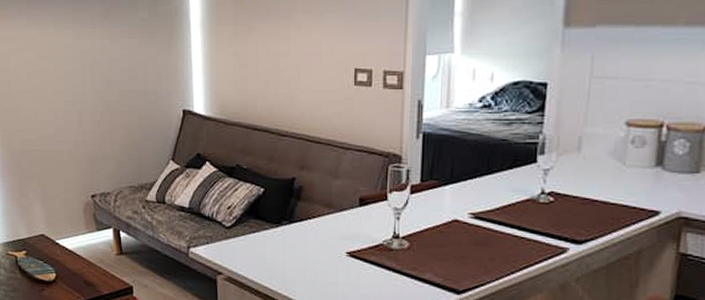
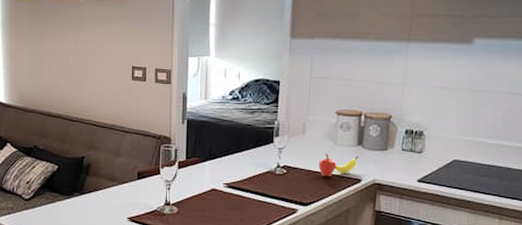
fruit: none [598,176,656,208] -> present [318,153,358,177]

